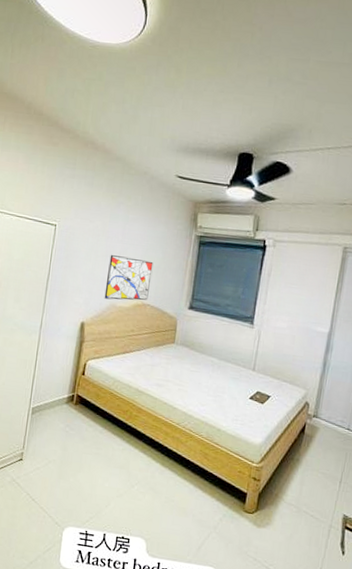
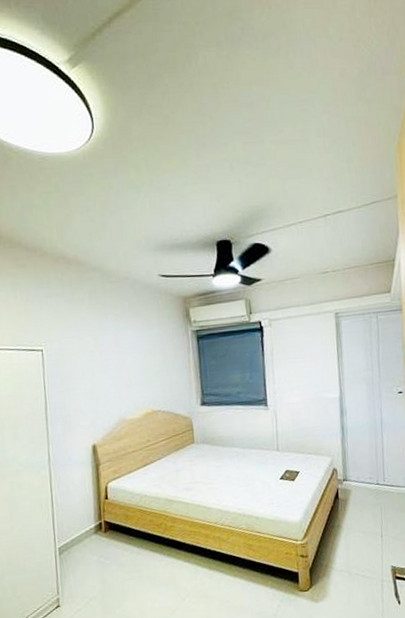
wall art: present [104,254,153,301] -> none [108,366,158,415]

